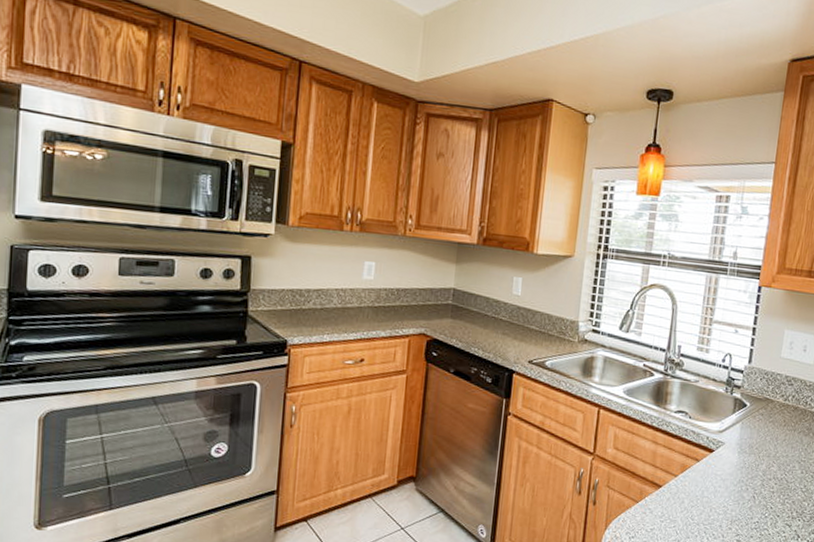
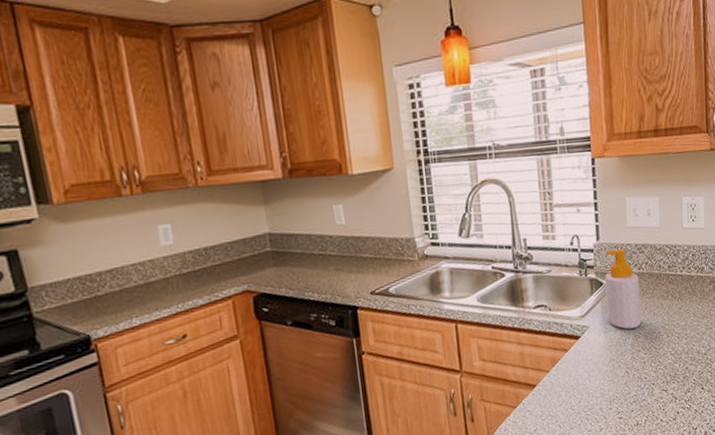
soap bottle: none [744,375,783,456] -> present [605,248,642,329]

